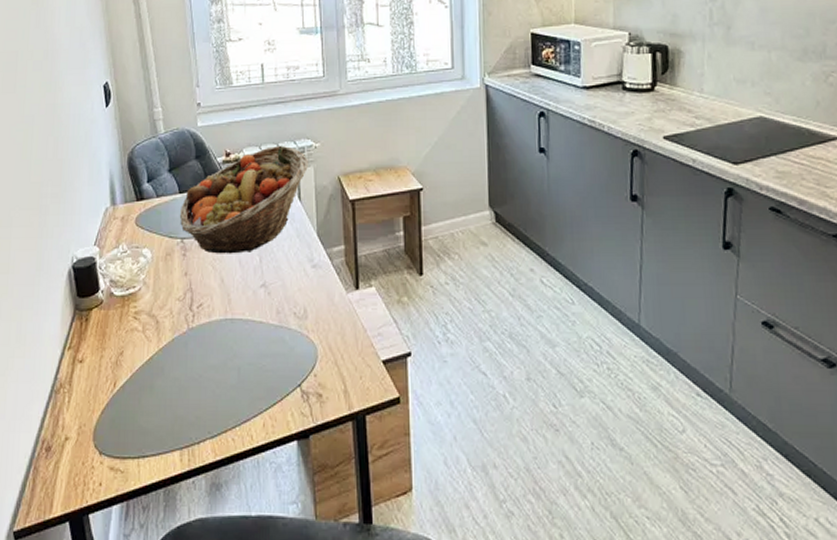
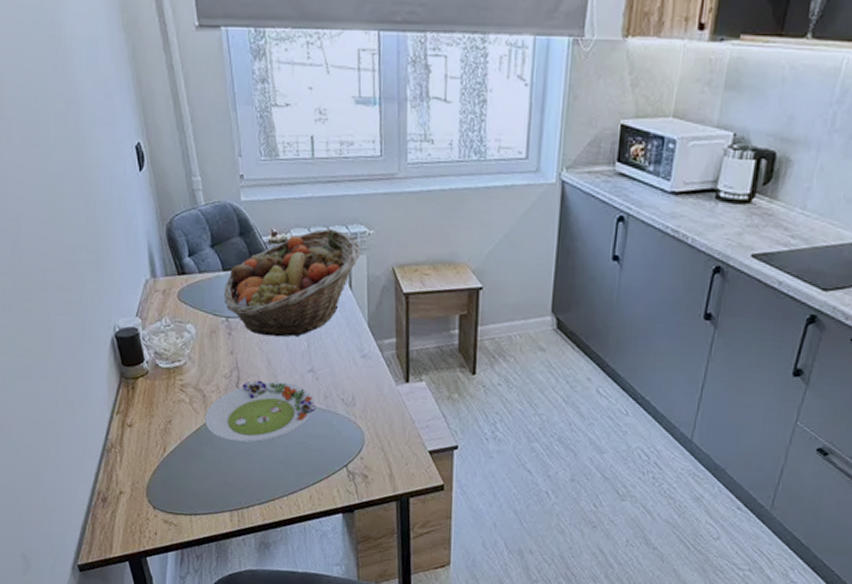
salad plate: none [157,300,268,369] -> present [205,380,316,443]

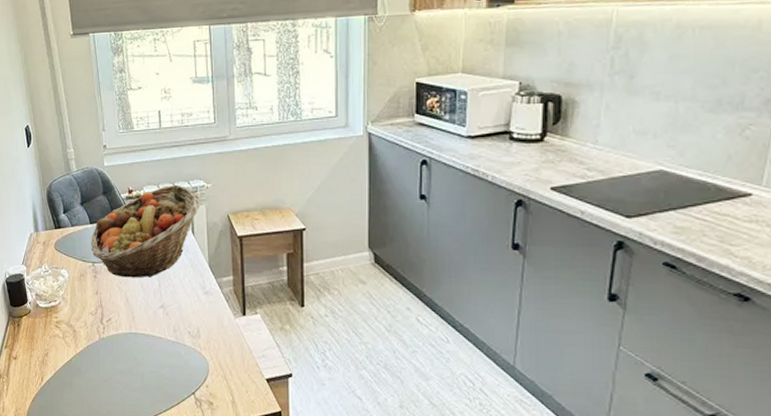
salad plate: present [205,380,316,443] -> none [75,316,167,372]

